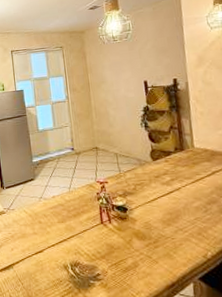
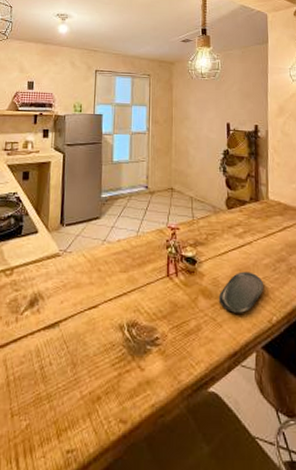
oval tray: none [151,214,197,251] -> present [218,271,264,313]

